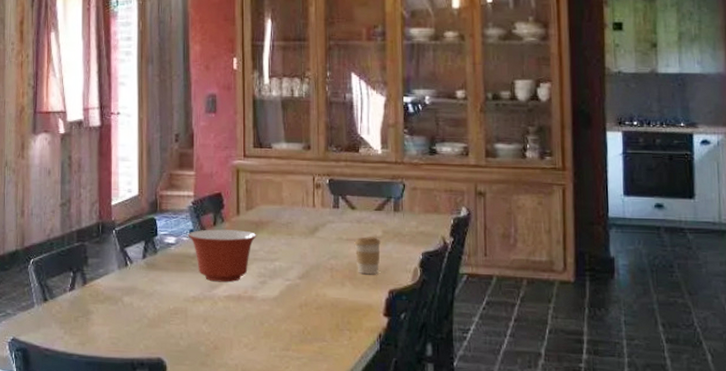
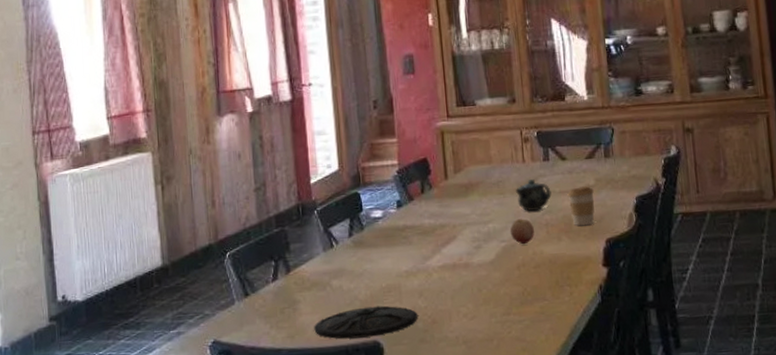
plate: none [104,325,201,354] -> present [314,305,418,339]
mixing bowl: present [188,229,257,282] -> none [395,195,468,253]
fruit: none [295,260,319,286] -> present [510,219,534,245]
teapot: none [304,224,339,255] -> present [516,179,552,212]

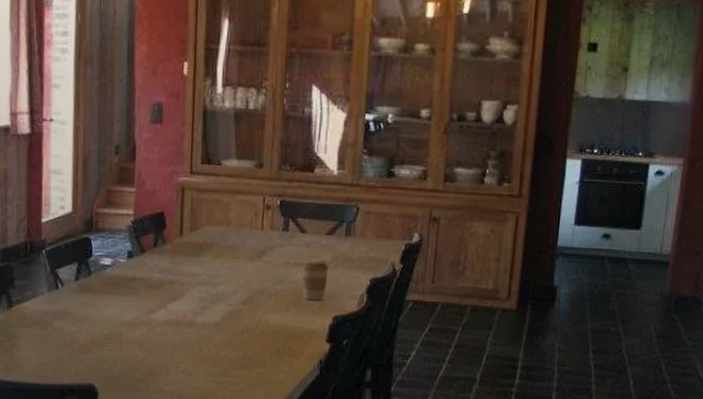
plate: present [314,305,418,339] -> none [31,351,136,380]
fruit: present [510,219,534,245] -> none [238,285,263,311]
teapot: present [516,179,552,212] -> none [250,248,286,280]

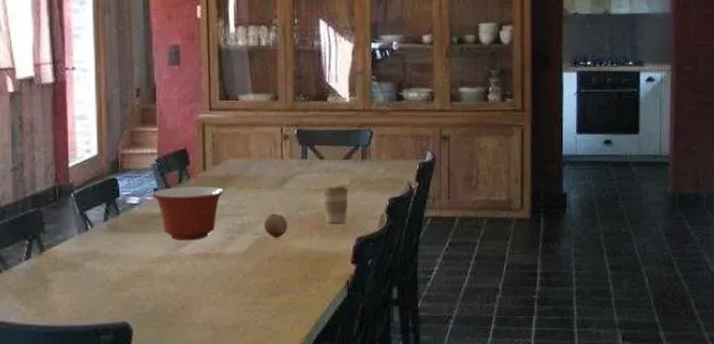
mixing bowl: none [126,251,201,307] -> present [152,186,225,241]
fruit: none [238,285,263,311] -> present [263,213,287,238]

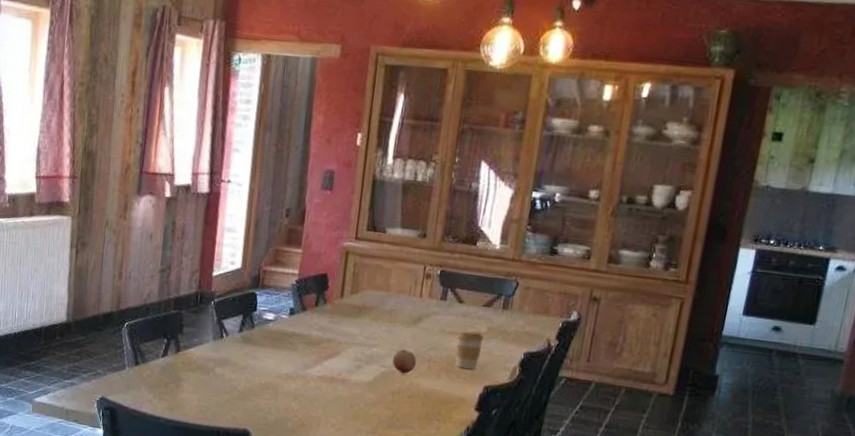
mixing bowl: present [152,186,225,241] -> none [288,309,359,363]

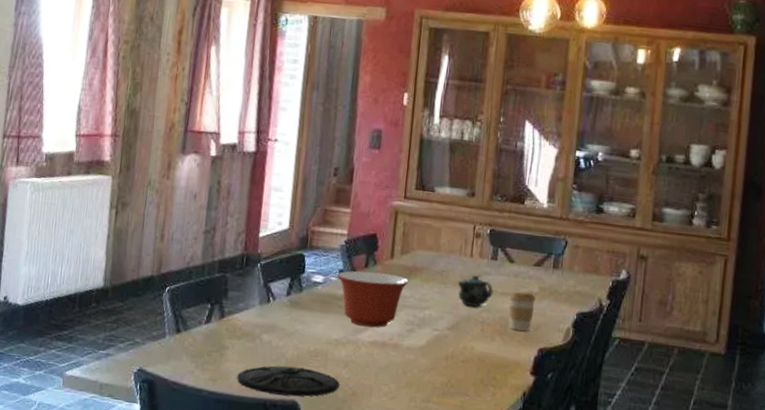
plate: none [192,397,290,426] -> present [237,365,340,397]
mixing bowl: none [288,309,359,363] -> present [337,271,410,328]
fruit: present [392,349,416,374] -> none [445,311,469,338]
teapot: none [406,315,442,346] -> present [458,275,493,307]

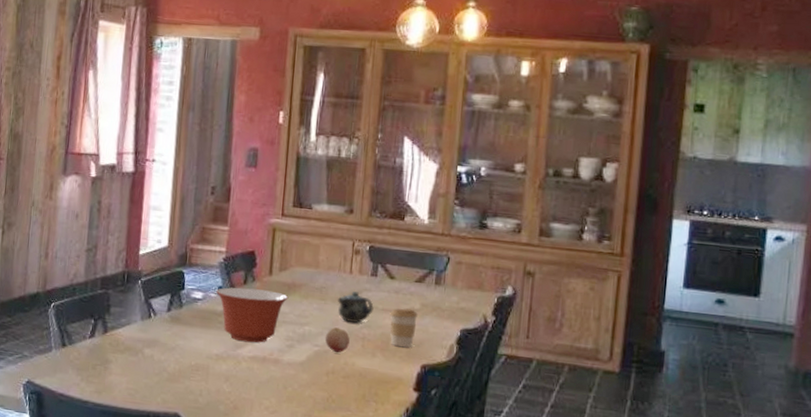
plate: present [237,365,340,397] -> none [121,379,221,410]
fruit: none [445,311,469,338] -> present [325,327,350,353]

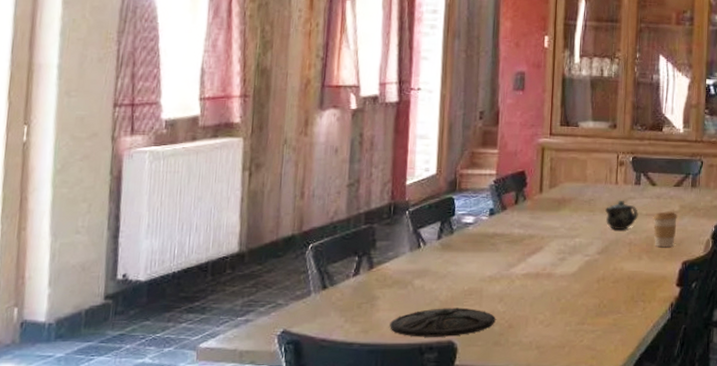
plate: none [121,379,221,410] -> present [390,307,496,337]
mixing bowl: present [216,287,289,343] -> none [488,208,559,261]
fruit: present [325,327,350,353] -> none [594,236,618,260]

